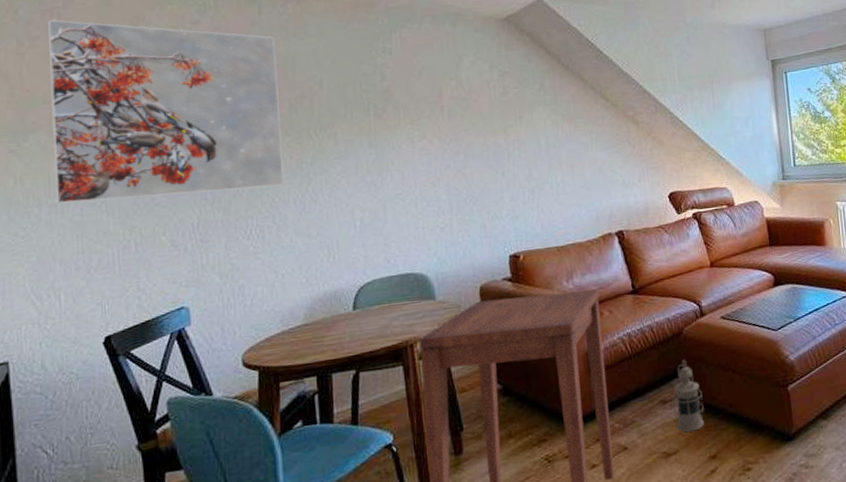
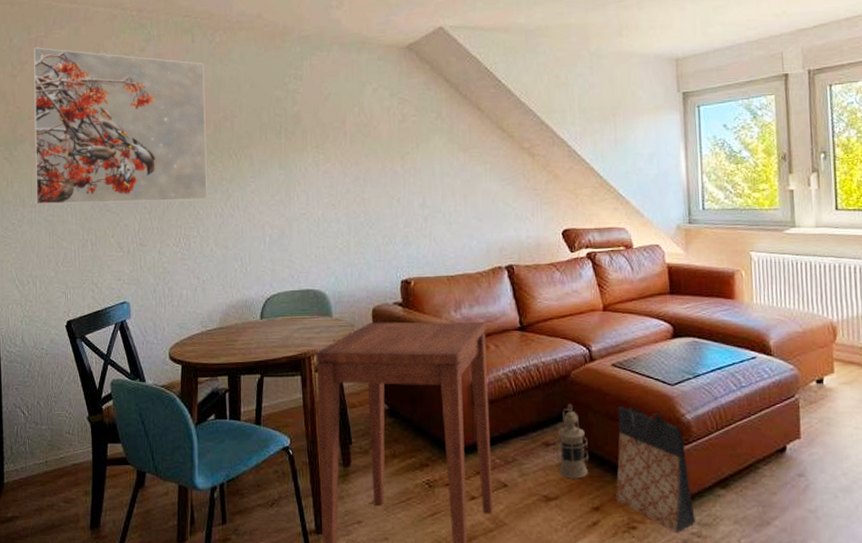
bag: none [727,354,803,468] -> present [615,406,696,533]

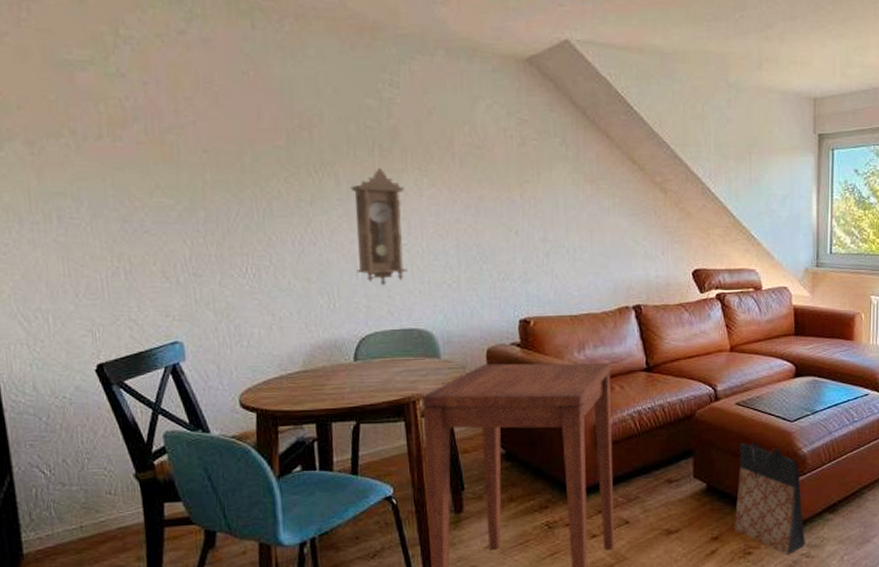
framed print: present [34,47,208,205] -> none [17,14,282,224]
pendulum clock: none [262,149,306,251] -> present [351,168,408,286]
lantern: present [556,403,589,479] -> none [679,441,710,513]

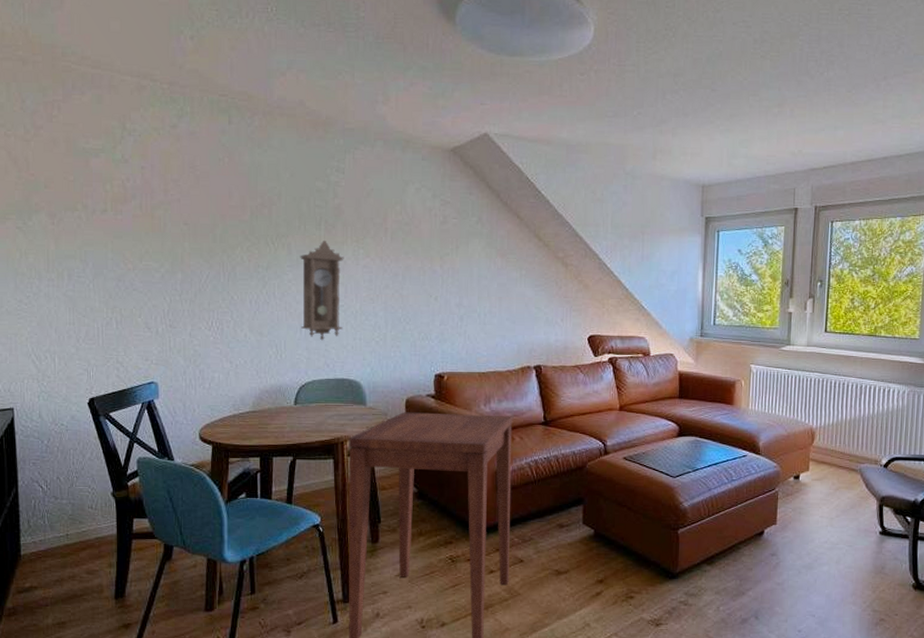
bag: present [733,442,805,555] -> none [617,494,684,602]

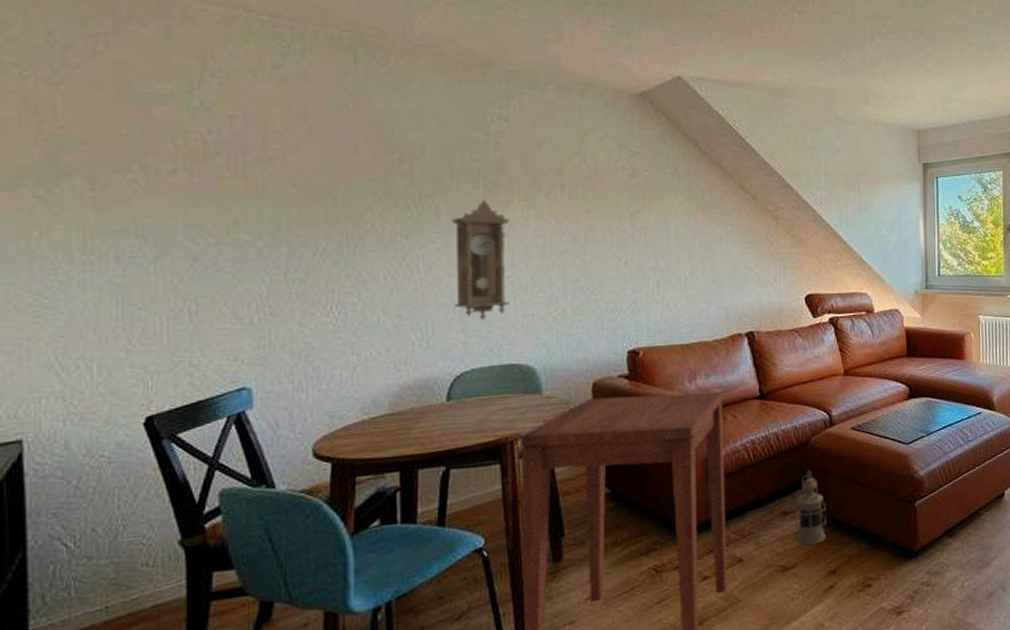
lantern: none [569,491,597,556] -> present [794,470,827,546]

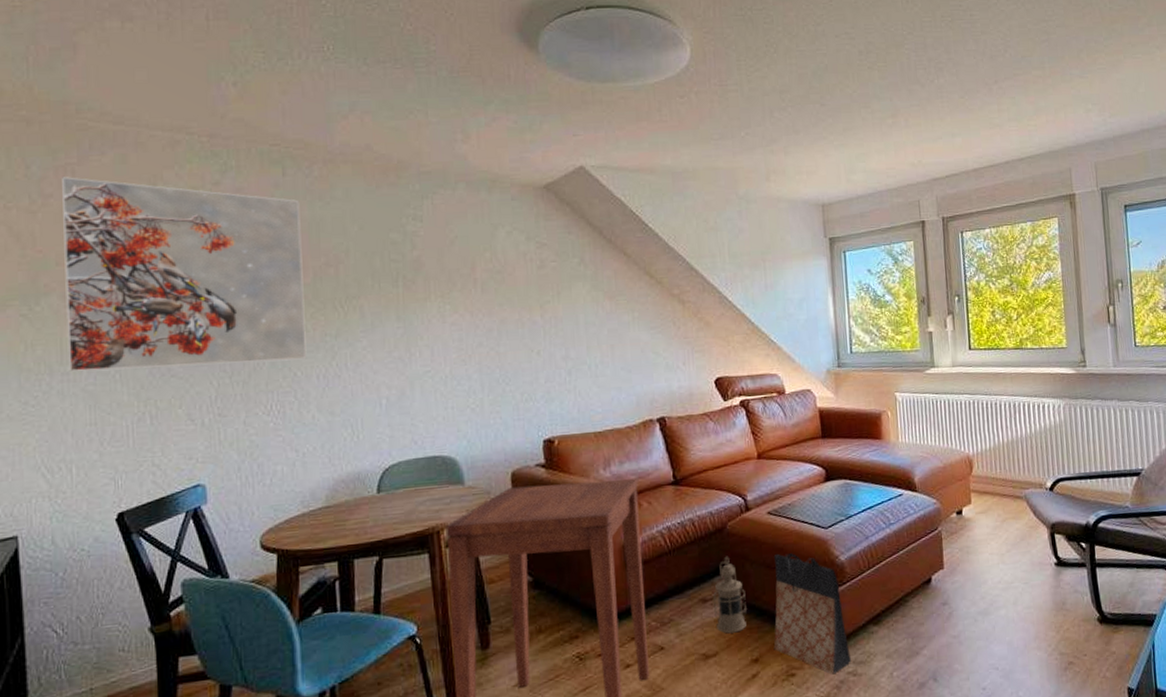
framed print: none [92,47,374,262] -> present [62,177,307,372]
pendulum clock: present [452,200,510,320] -> none [375,299,431,414]
bag: none [851,467,925,585] -> present [773,553,851,675]

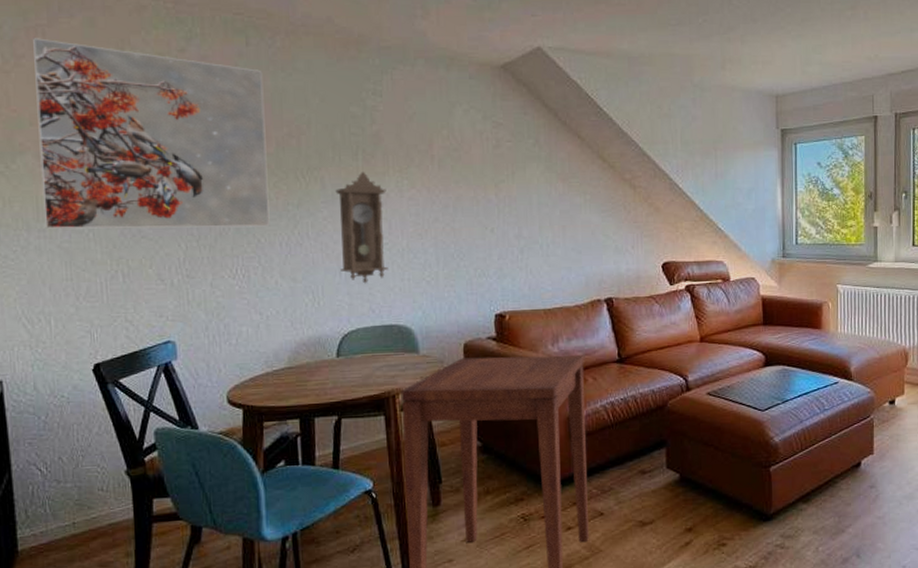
pendulum clock: none [375,299,431,414] -> present [335,172,388,284]
lantern: present [713,556,747,634] -> none [652,432,683,504]
bag: present [773,553,851,675] -> none [707,432,779,546]

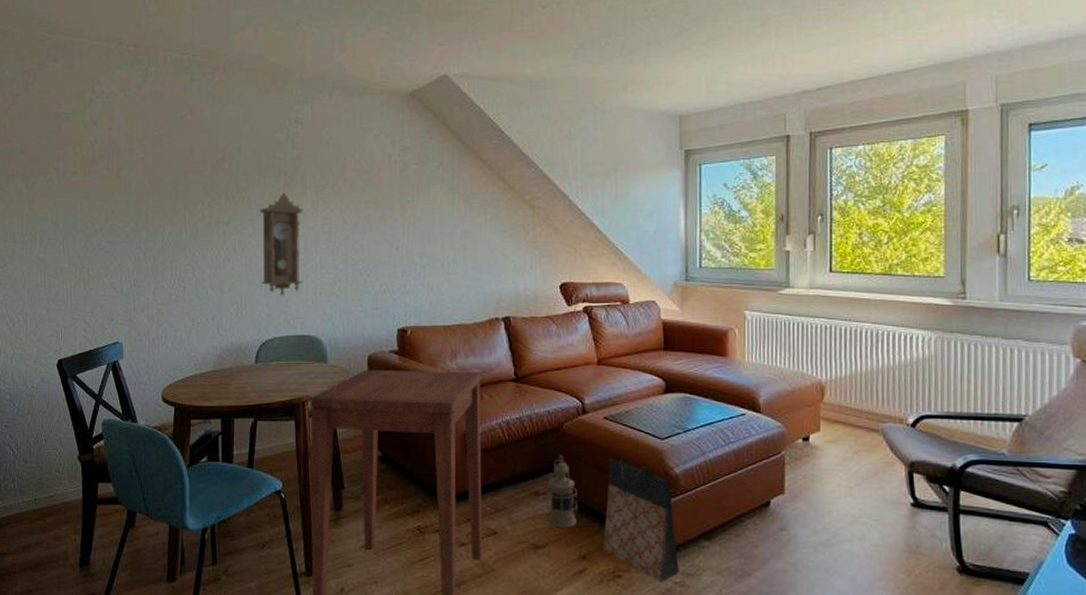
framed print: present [33,38,270,230] -> none [26,80,204,243]
lantern: none [652,432,683,504] -> present [546,454,578,528]
bag: none [707,432,779,546] -> present [602,458,679,582]

